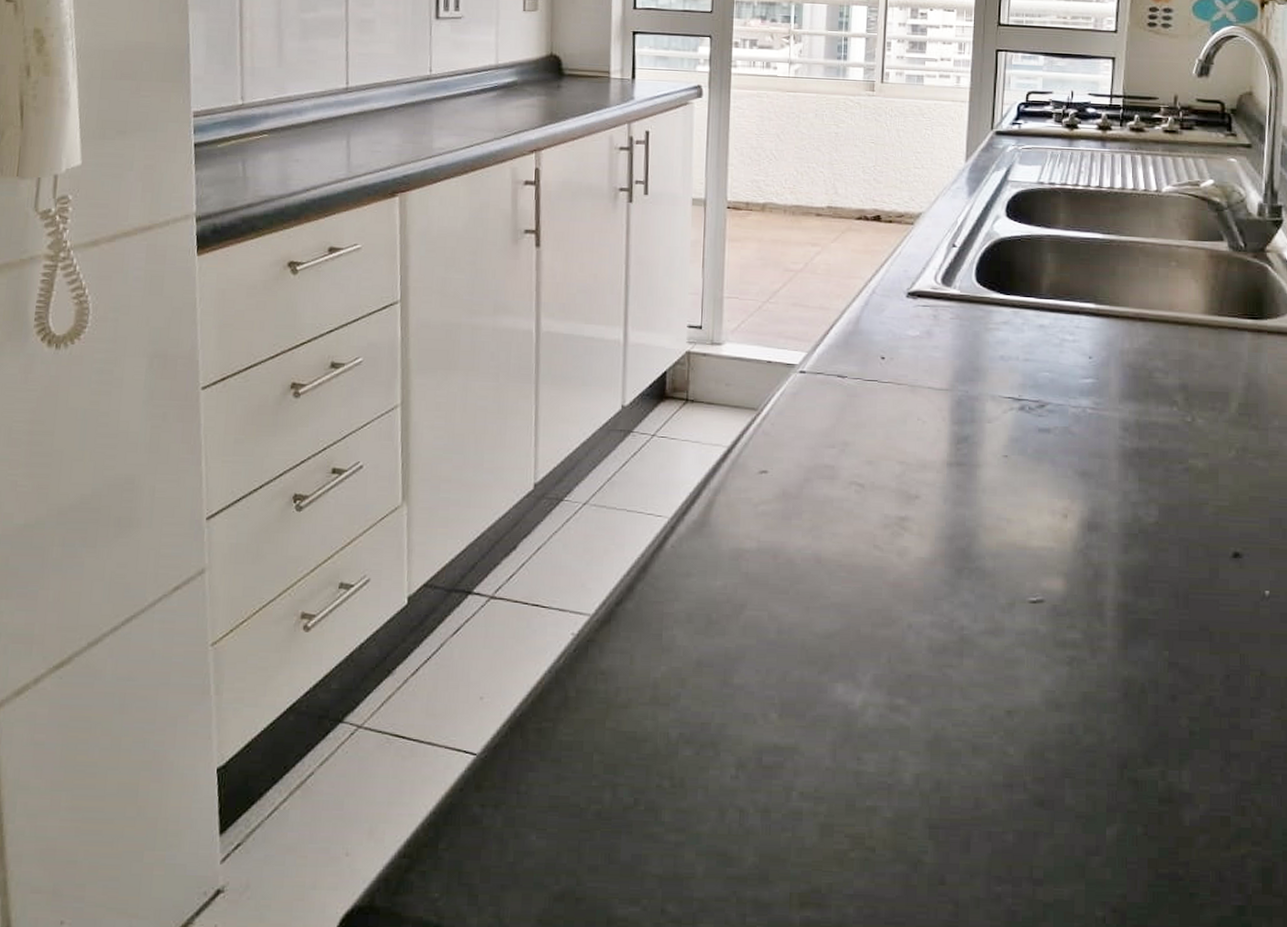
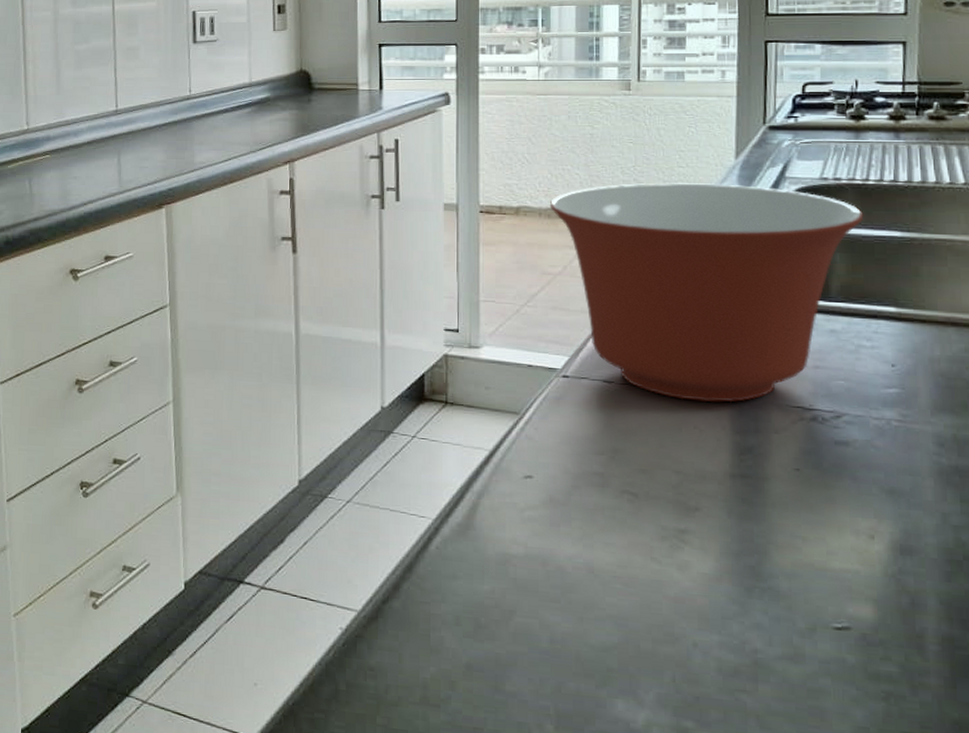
mixing bowl: none [794,182,1073,395] -> present [549,182,864,403]

